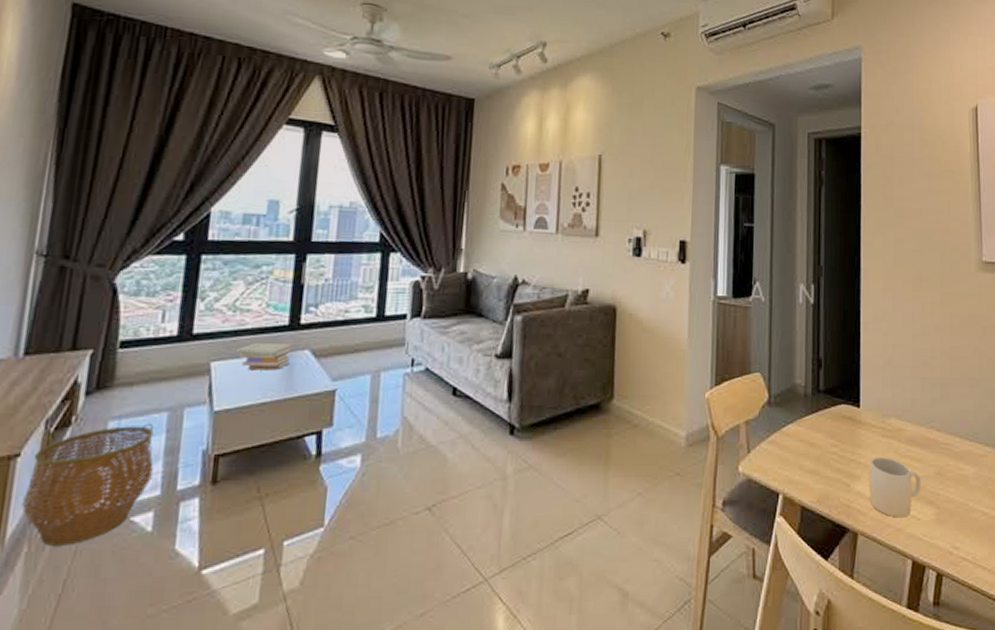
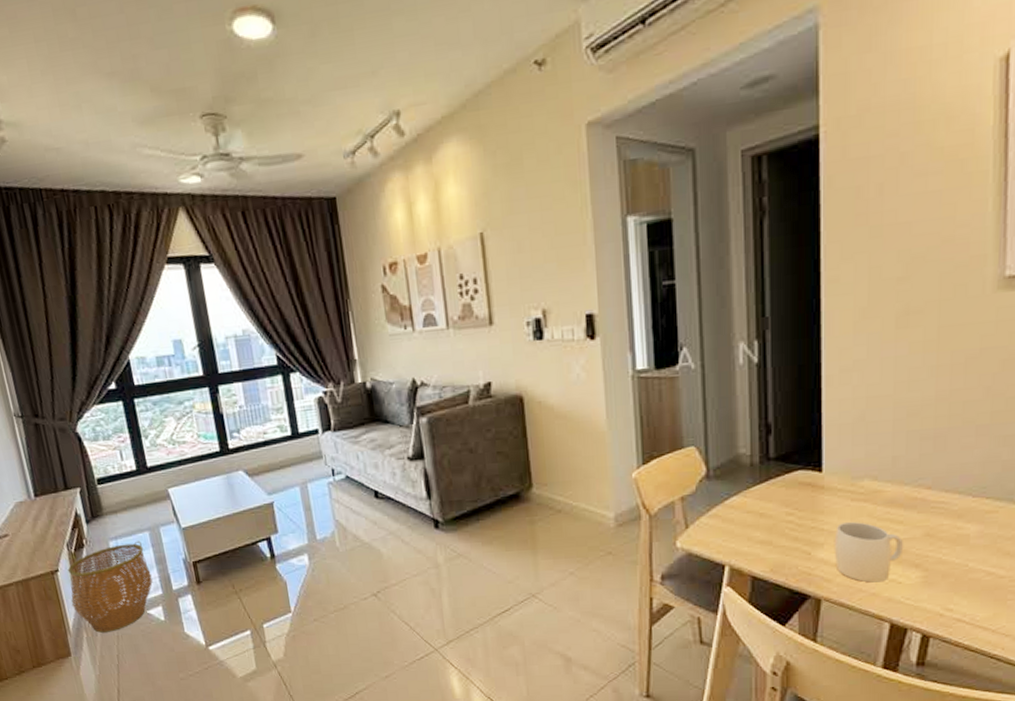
books: present [235,343,293,371] -> none [184,467,229,493]

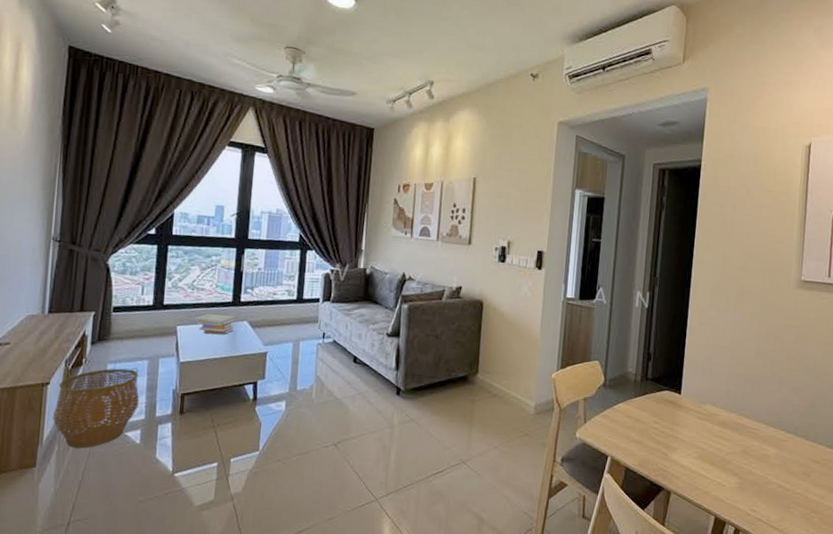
books: none [184,467,229,493] -> present [194,314,235,335]
mug: present [834,522,904,583] -> none [683,435,729,484]

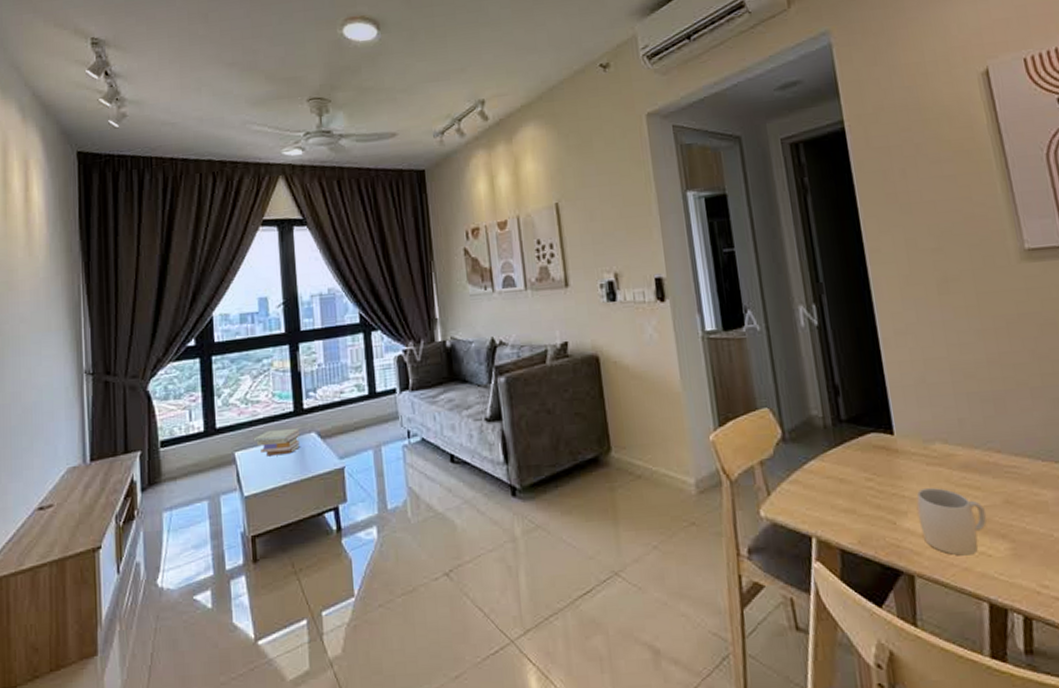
basket: present [52,367,139,448] -> none [109,511,204,625]
mug: none [683,435,729,484] -> present [916,488,987,556]

